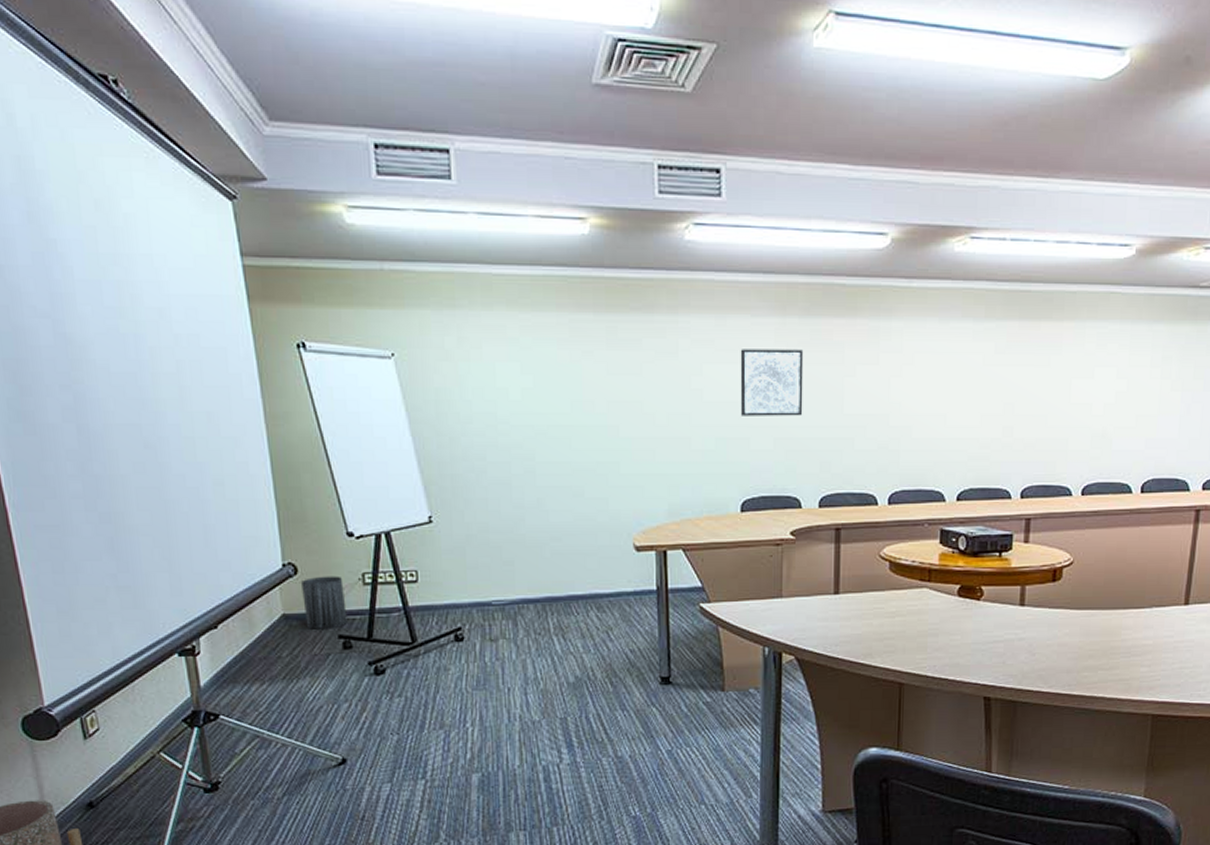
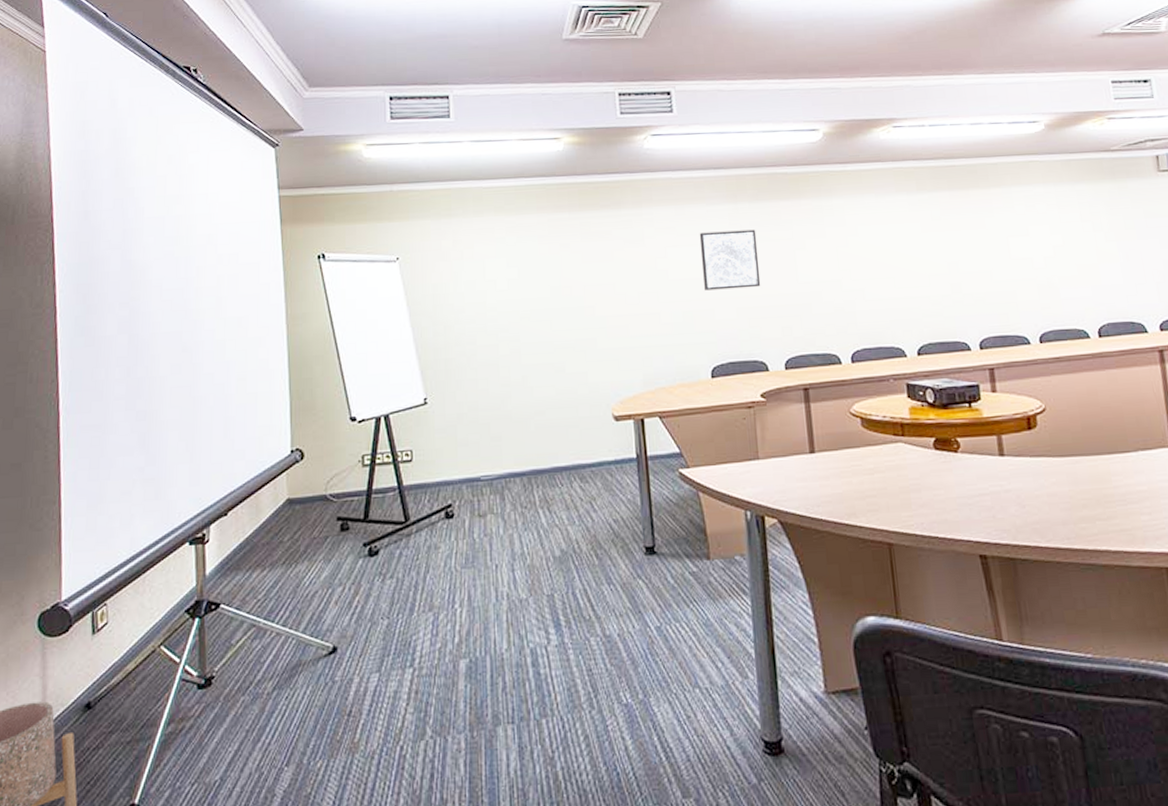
trash can: present [301,576,347,629] -> none [307,459,346,513]

